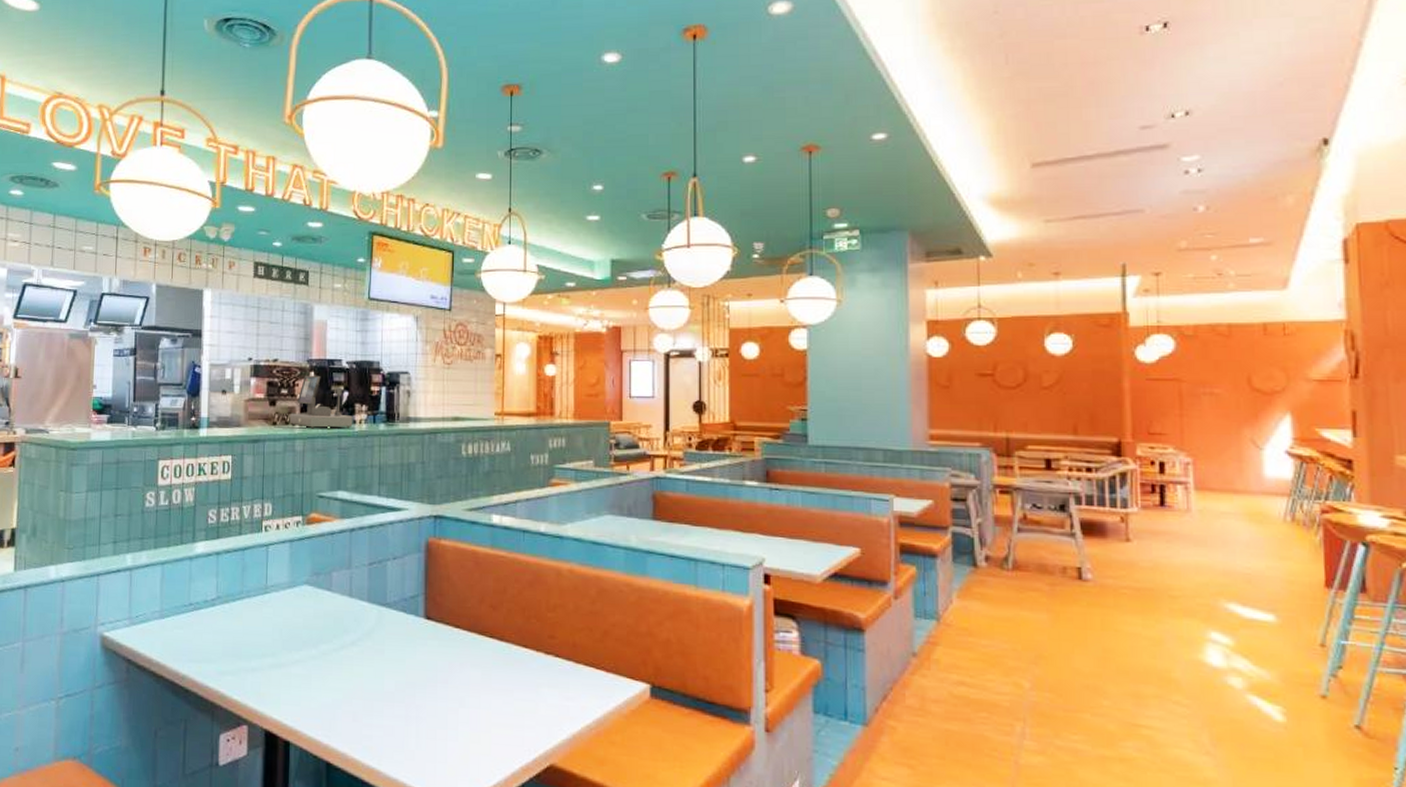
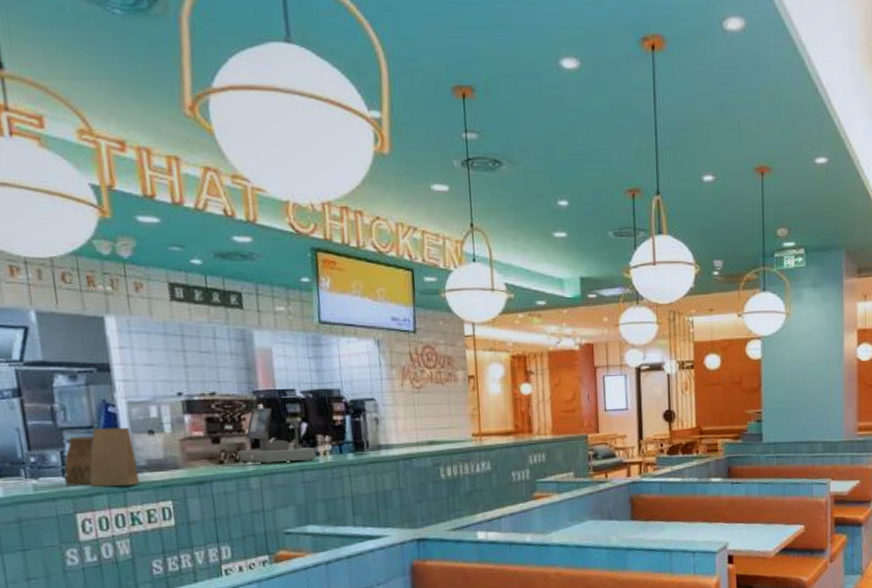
paper bag: none [155,392,182,436] -> present [64,436,95,487]
paper bag: none [173,386,210,439] -> present [90,427,139,487]

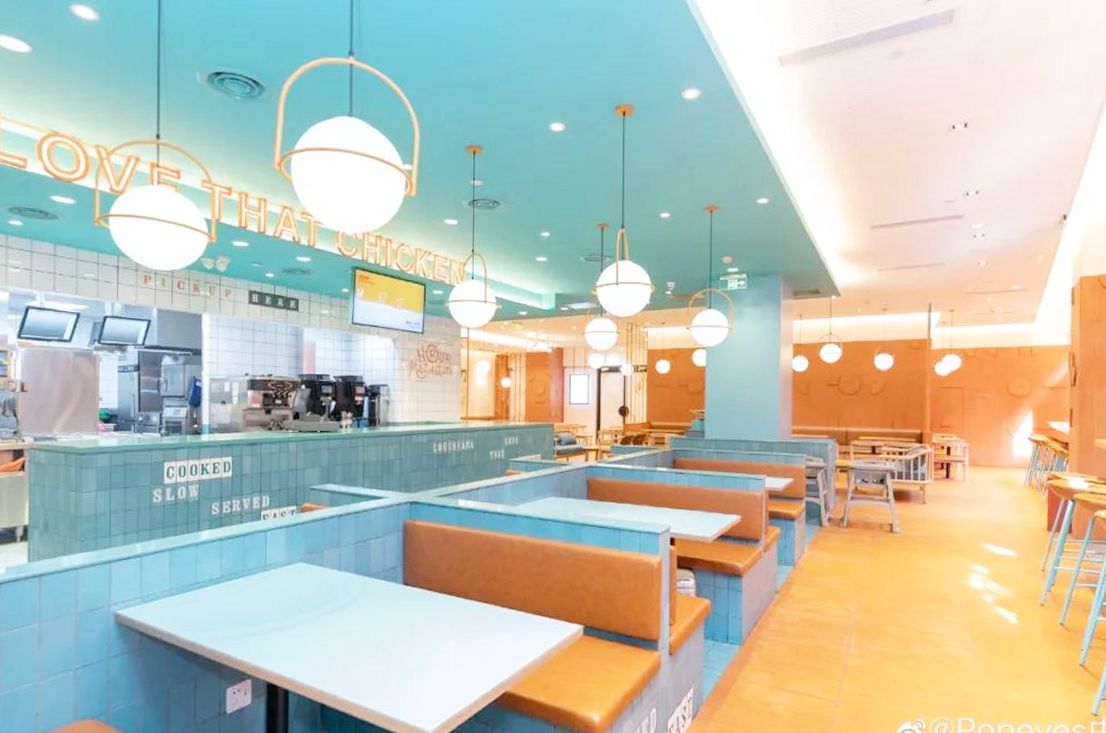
paper bag: present [64,436,95,487] -> none [160,403,184,441]
paper bag: present [90,427,139,487] -> none [177,398,211,443]

